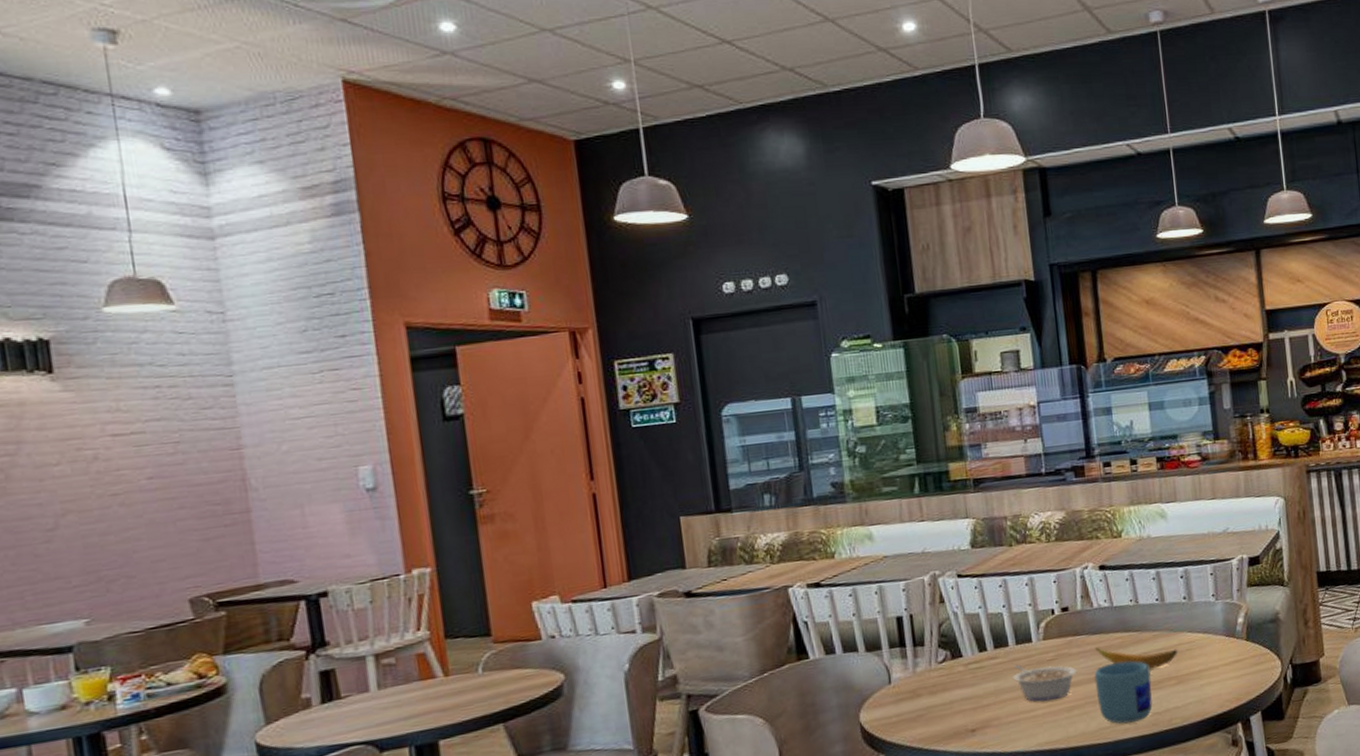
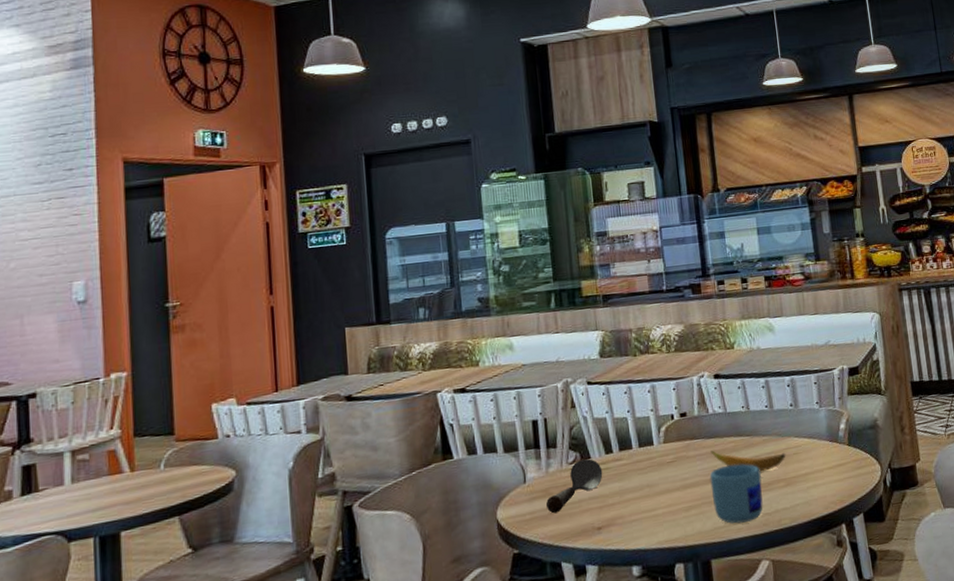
spoon: none [913,657,977,716] -> present [545,459,603,514]
legume: present [1012,663,1077,702] -> none [635,465,694,502]

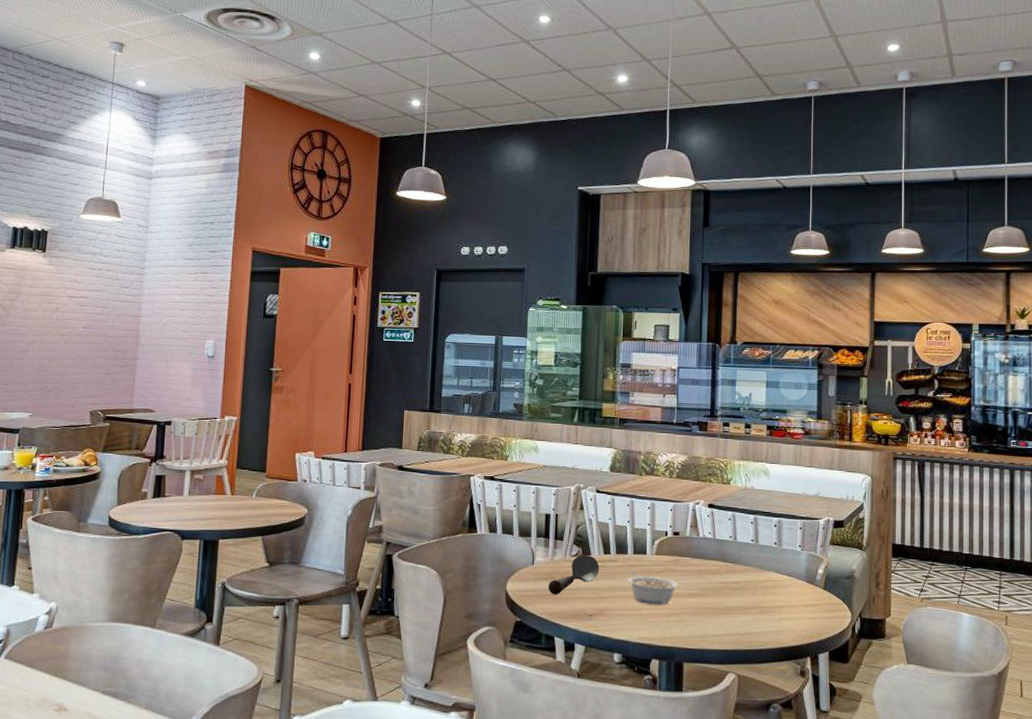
legume: none [635,465,694,502] -> present [627,569,679,605]
mug: present [709,464,763,524] -> none [692,585,740,637]
banana: present [710,450,786,472] -> none [696,569,764,597]

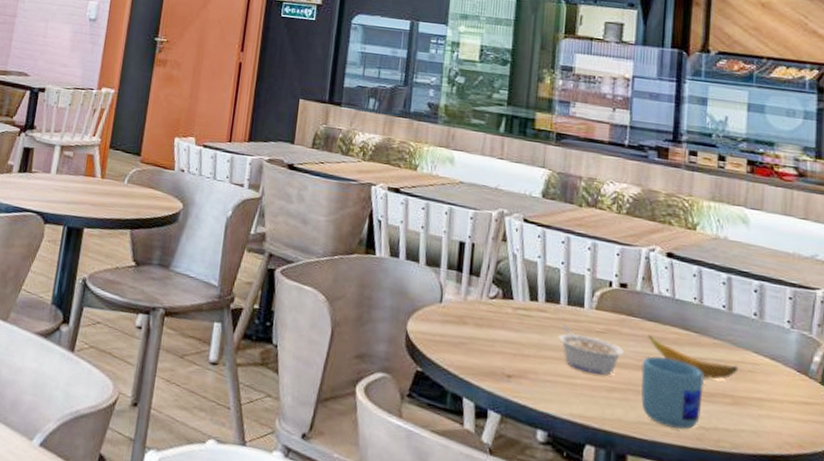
spoon: present [547,555,600,595] -> none [457,297,524,345]
mug: none [692,585,740,637] -> present [641,356,705,429]
banana: none [696,569,764,597] -> present [648,335,739,380]

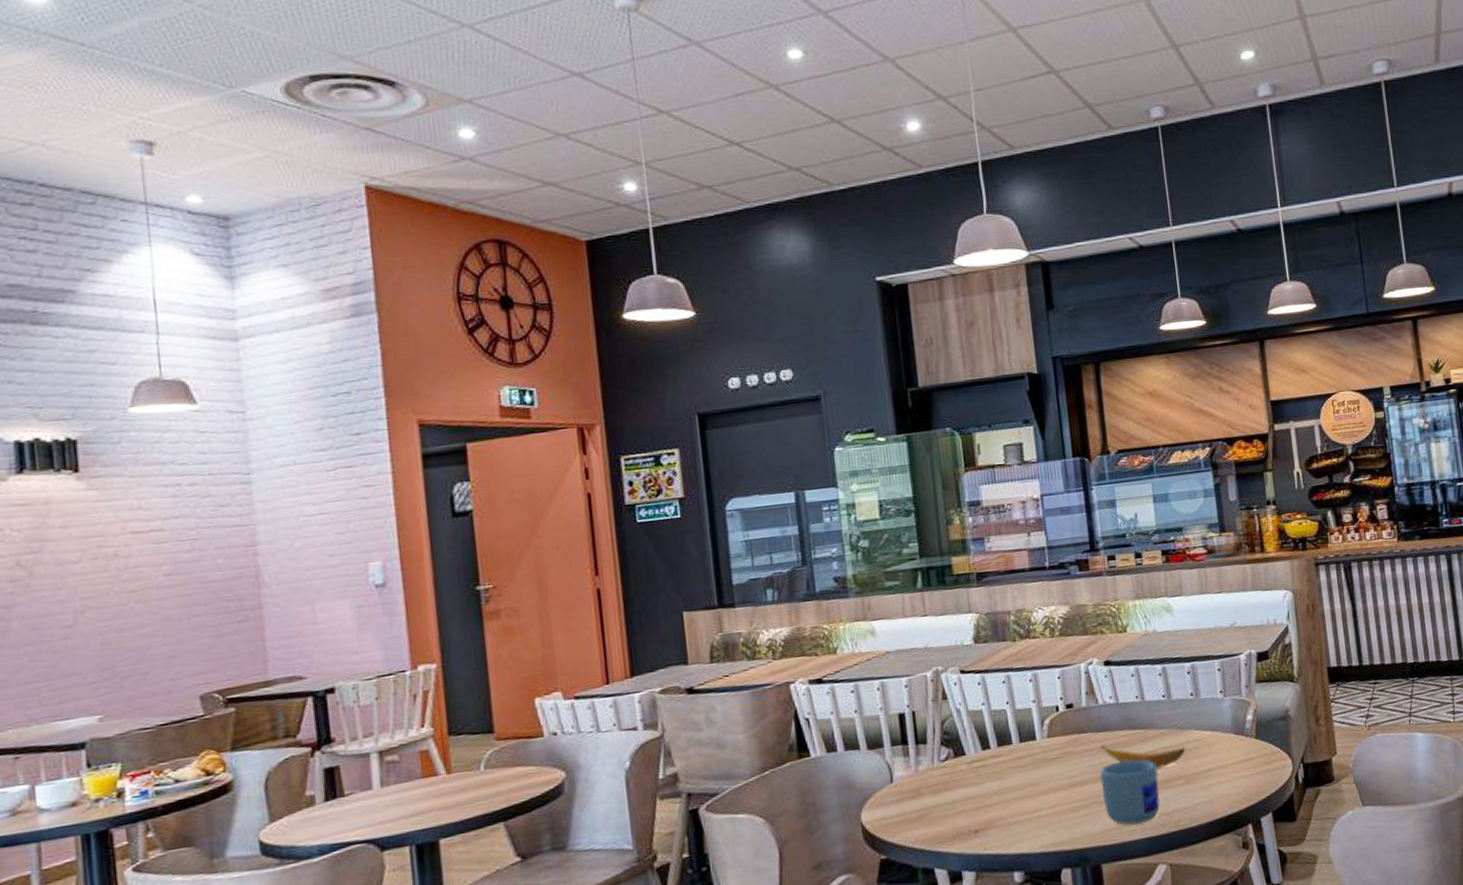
legume: present [558,324,625,376] -> none [1016,762,1082,802]

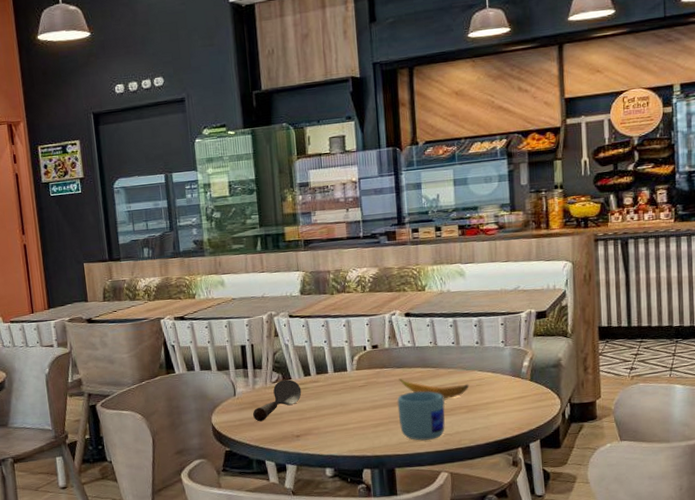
spoon: none [915,755,980,816] -> present [252,379,302,422]

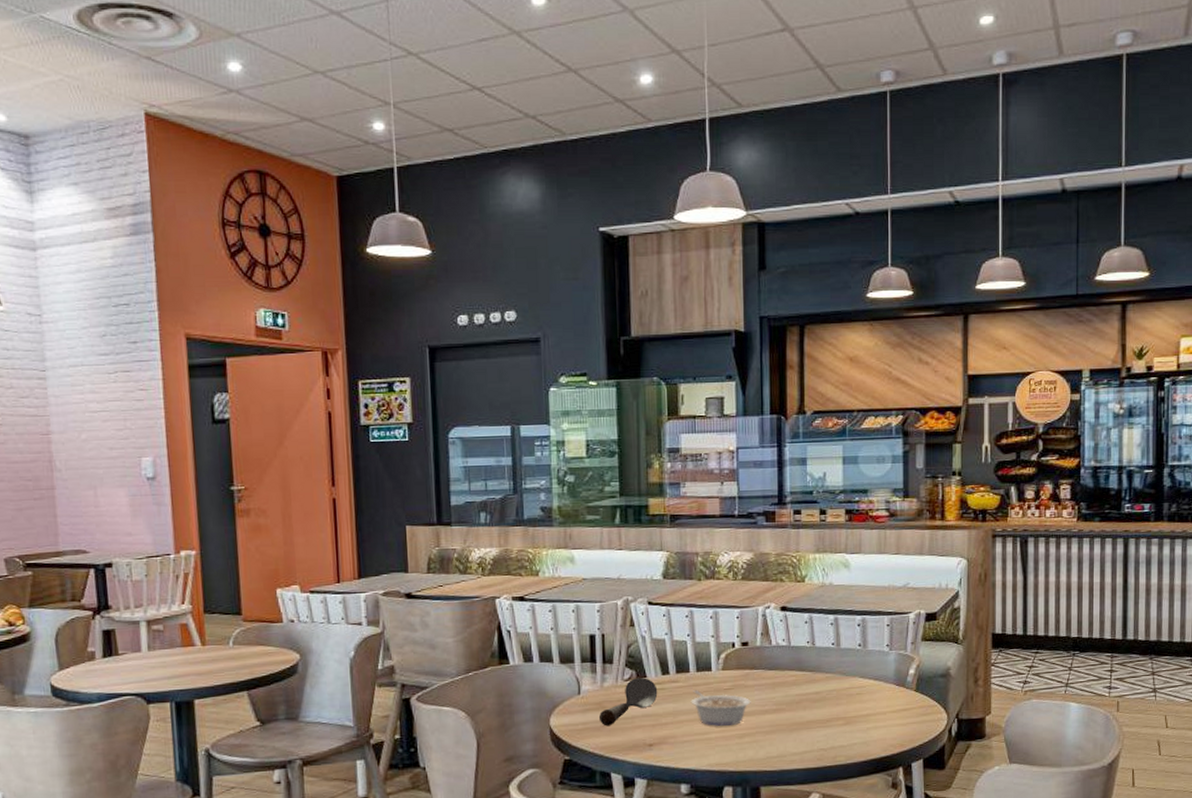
legume: none [330,387,383,418] -> present [691,689,751,727]
mug: present [397,391,446,441] -> none [767,698,821,755]
banana: present [399,378,469,399] -> none [770,682,849,708]

